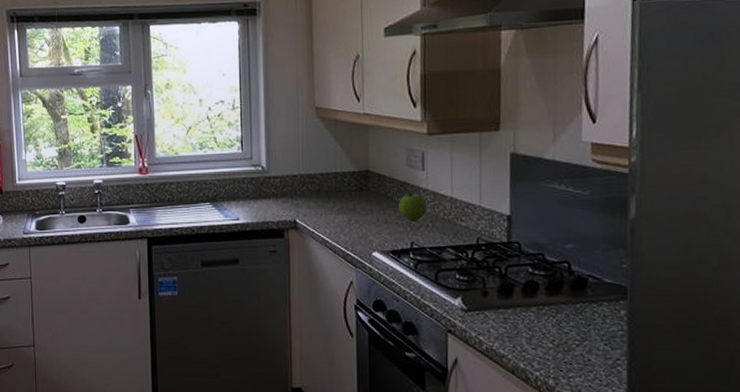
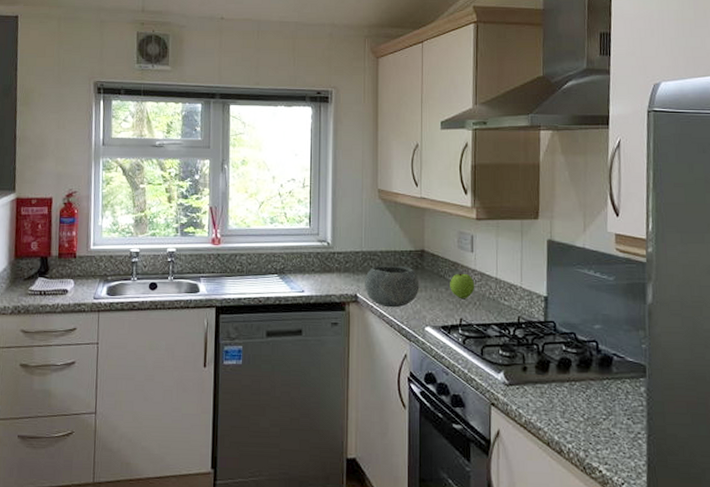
bowl: none [304,188,365,233] -> present [365,265,420,308]

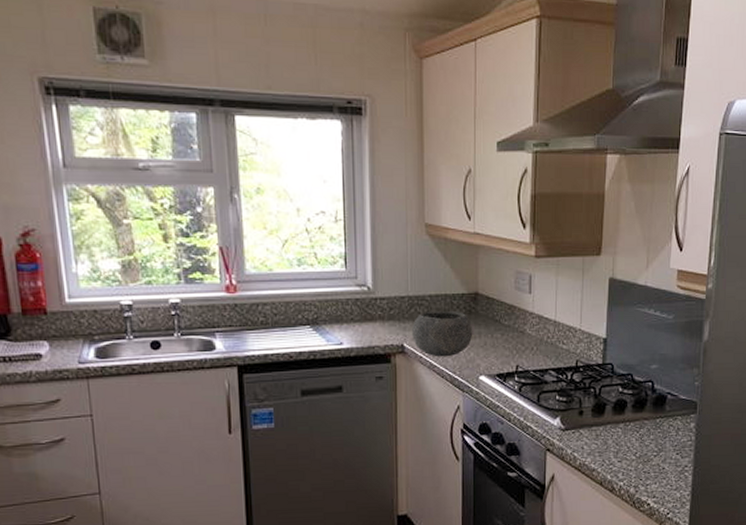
apple: present [450,273,475,298] -> none [506,316,533,344]

